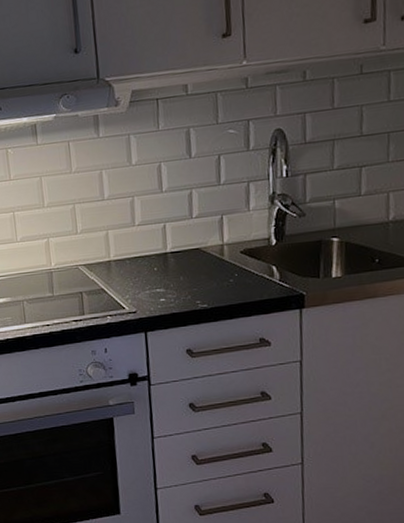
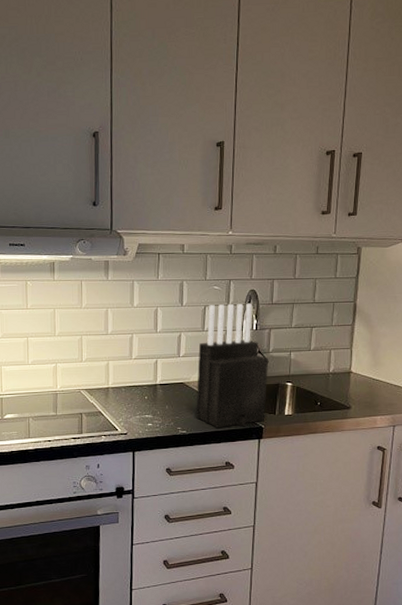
knife block: none [215,145,307,300] -> present [196,303,269,429]

